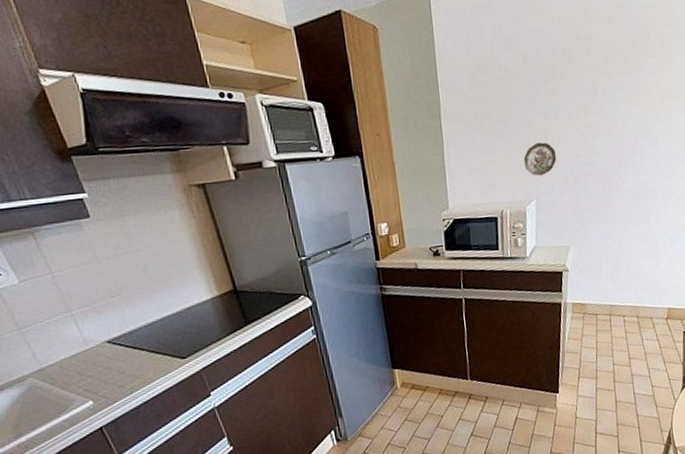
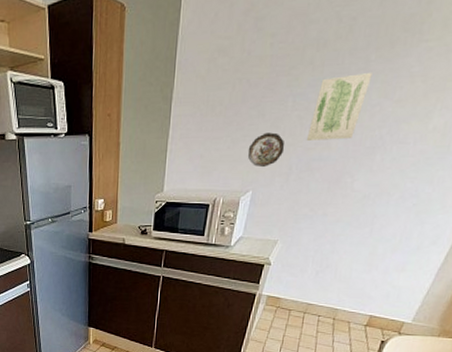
wall art: none [574,85,617,148] -> present [306,73,372,140]

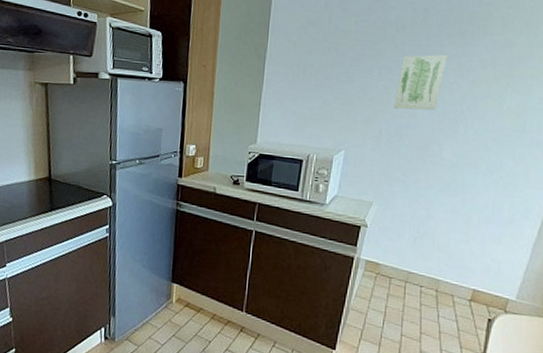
decorative plate: present [247,132,285,168] -> none [338,97,374,129]

